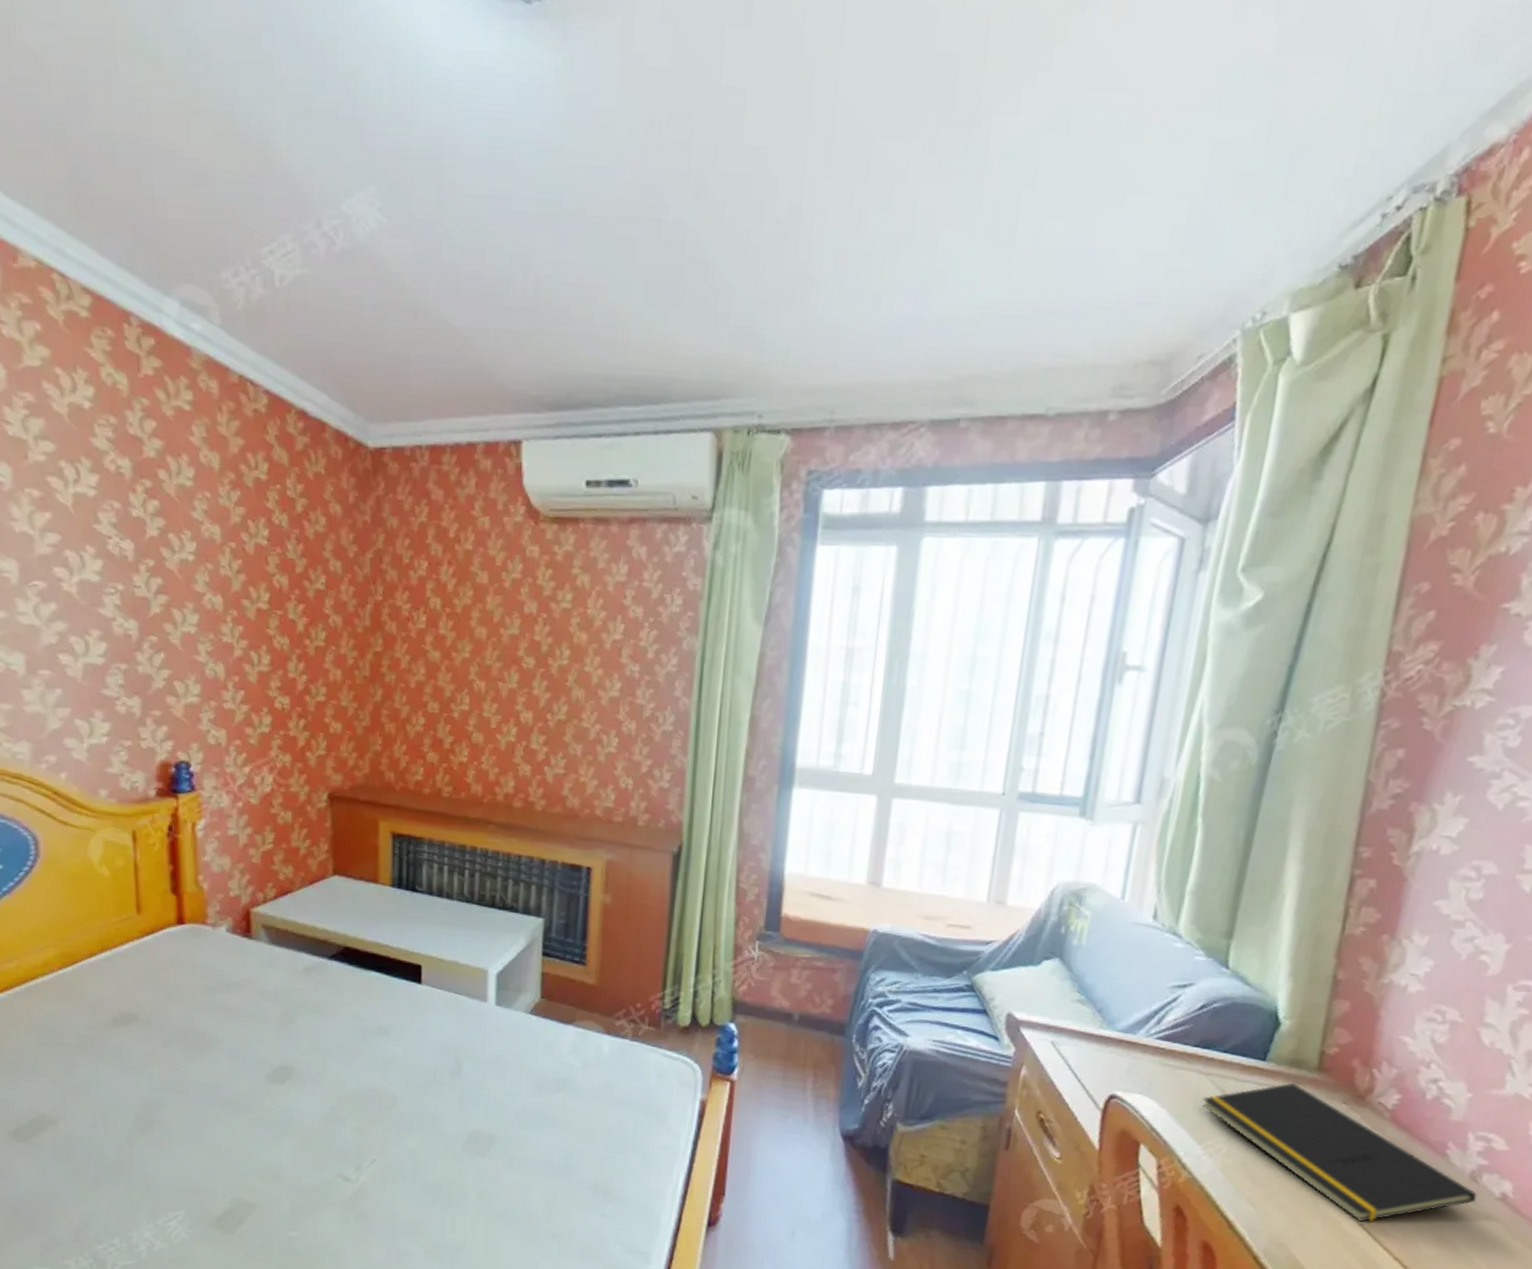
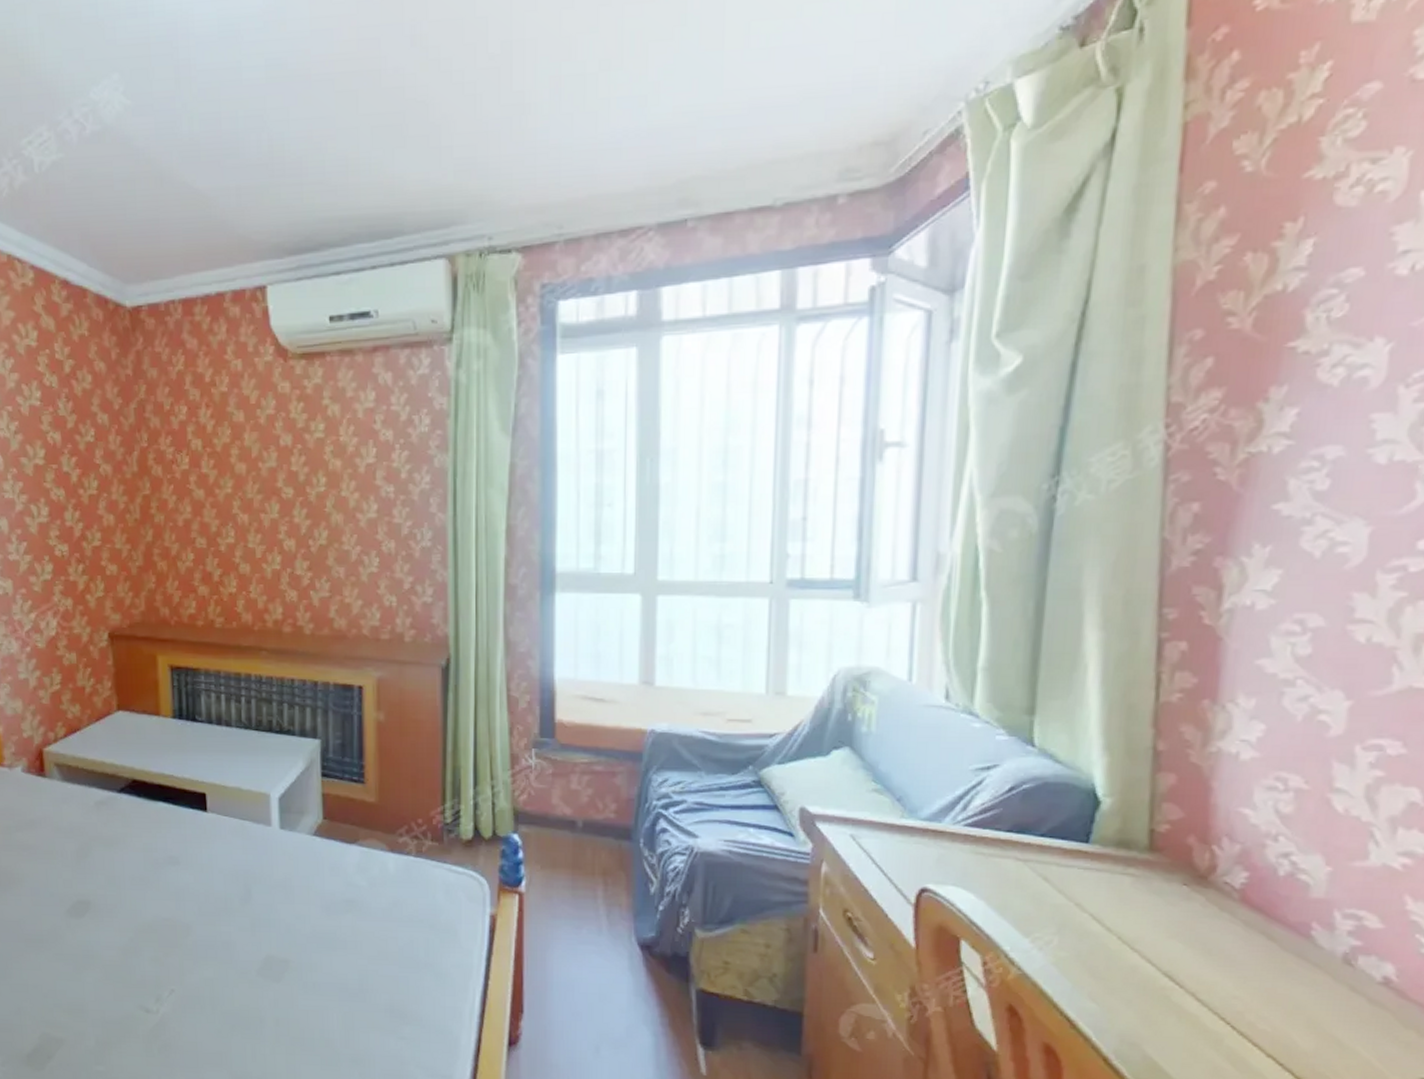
notepad: present [1202,1082,1478,1223] -> none [1024,865,1355,1016]

